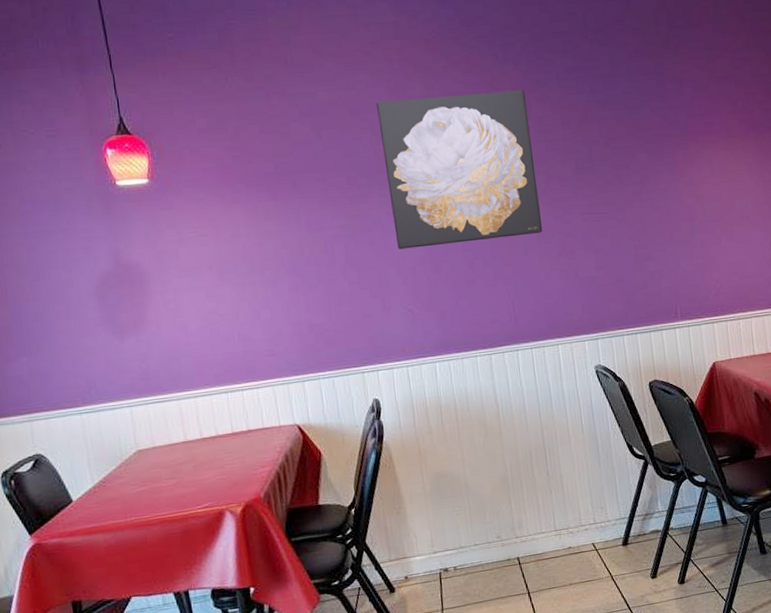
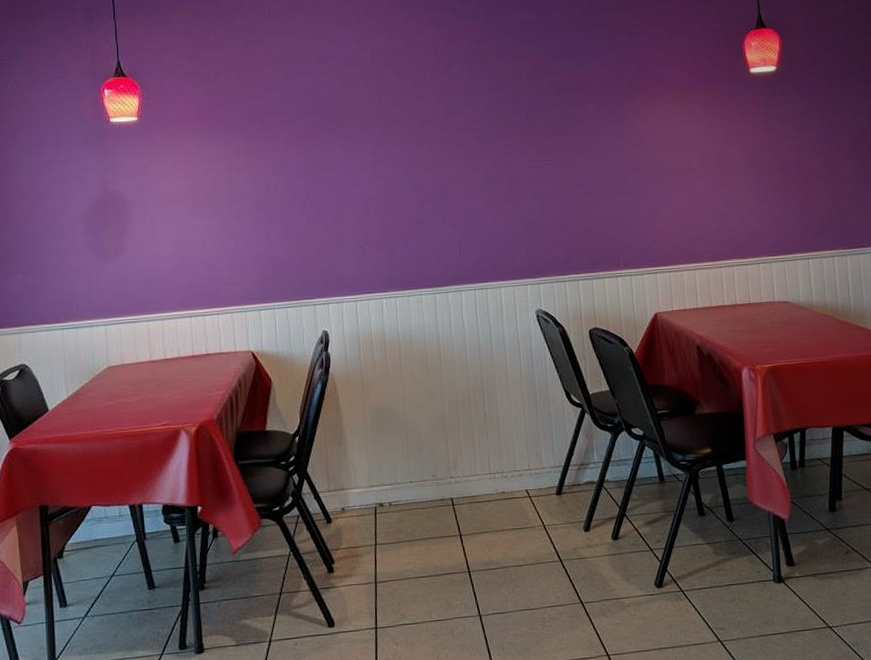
wall art: present [376,90,543,249] -> none [343,41,491,189]

